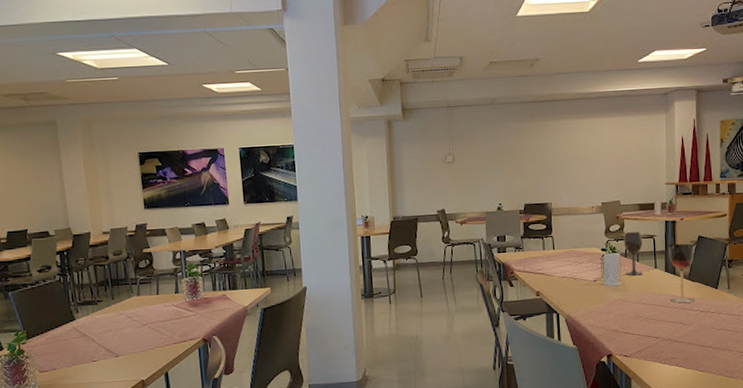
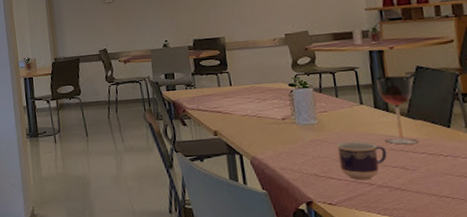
wine glass: present [624,231,642,276] -> none [316,64,344,114]
cup: none [634,300,671,335] -> present [337,141,387,181]

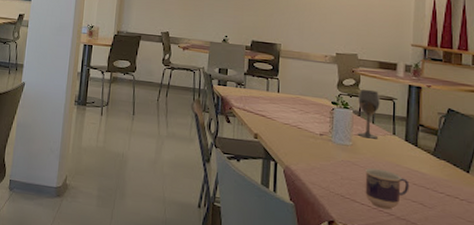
wine glass: none [316,64,344,114] -> present [357,89,380,139]
wineglass: present [376,75,419,145] -> none [410,112,442,183]

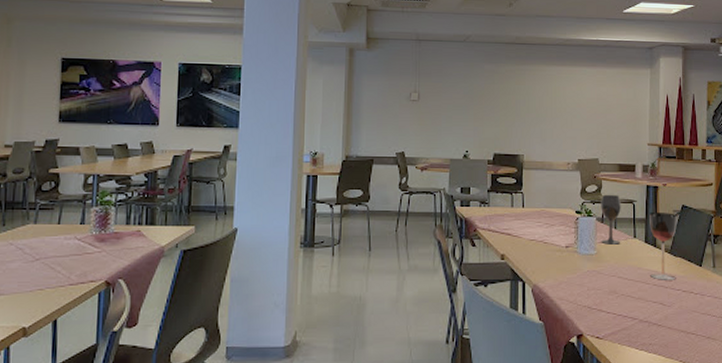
cup: present [365,167,410,210] -> none [610,274,650,314]
wineglass: none [410,112,442,183] -> present [650,213,677,280]

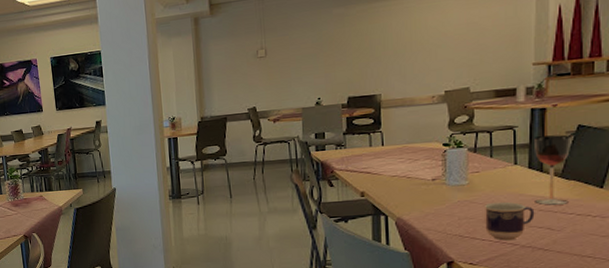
wine glass: present [601,194,621,245] -> none [473,122,498,174]
cup: none [610,274,650,314] -> present [485,201,535,241]

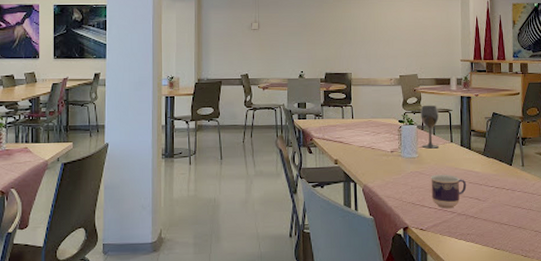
wine glass: none [473,122,498,174] -> present [420,105,439,149]
wineglass: present [535,134,570,205] -> none [464,119,489,179]

